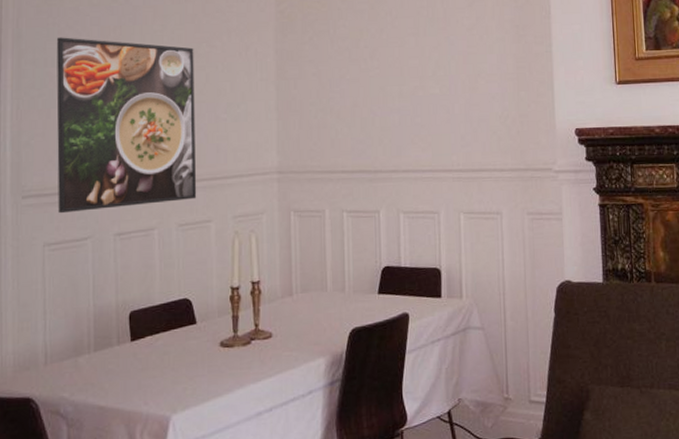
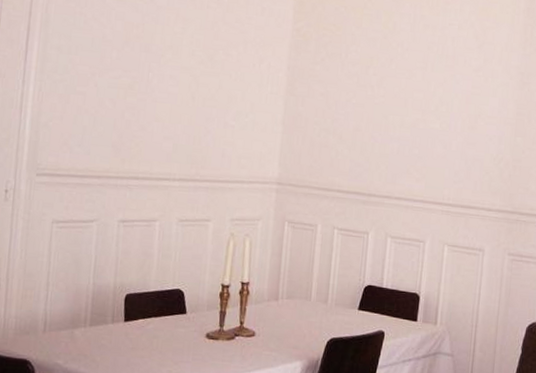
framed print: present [56,37,197,214] -> none [68,27,211,198]

